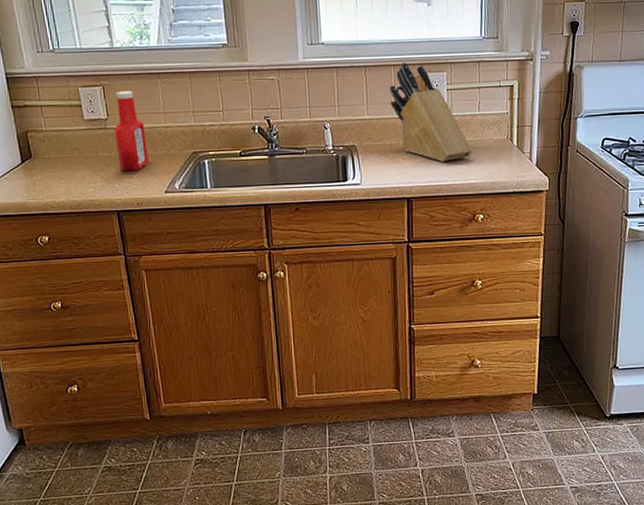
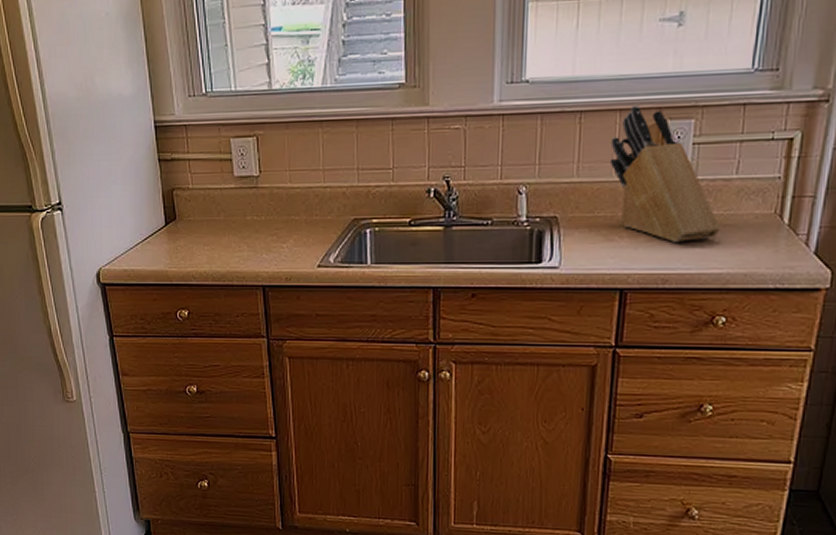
ketchup bottle: present [114,91,149,172] -> none [266,142,302,240]

